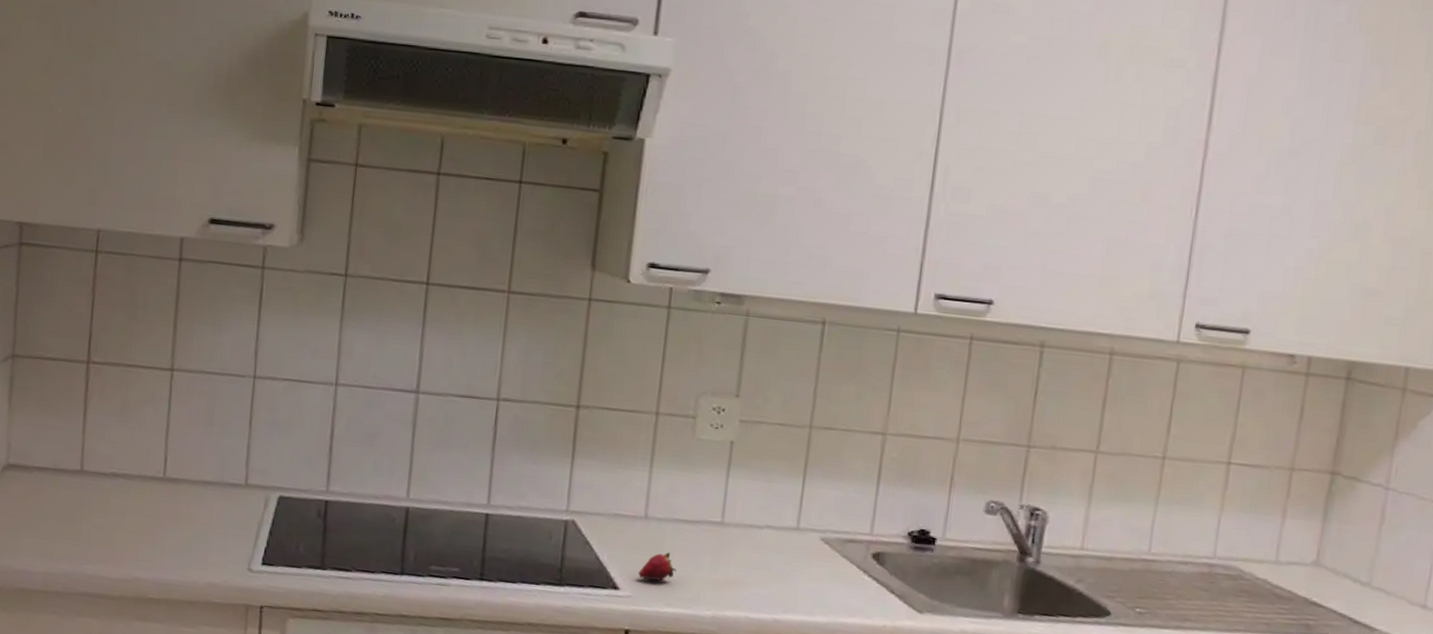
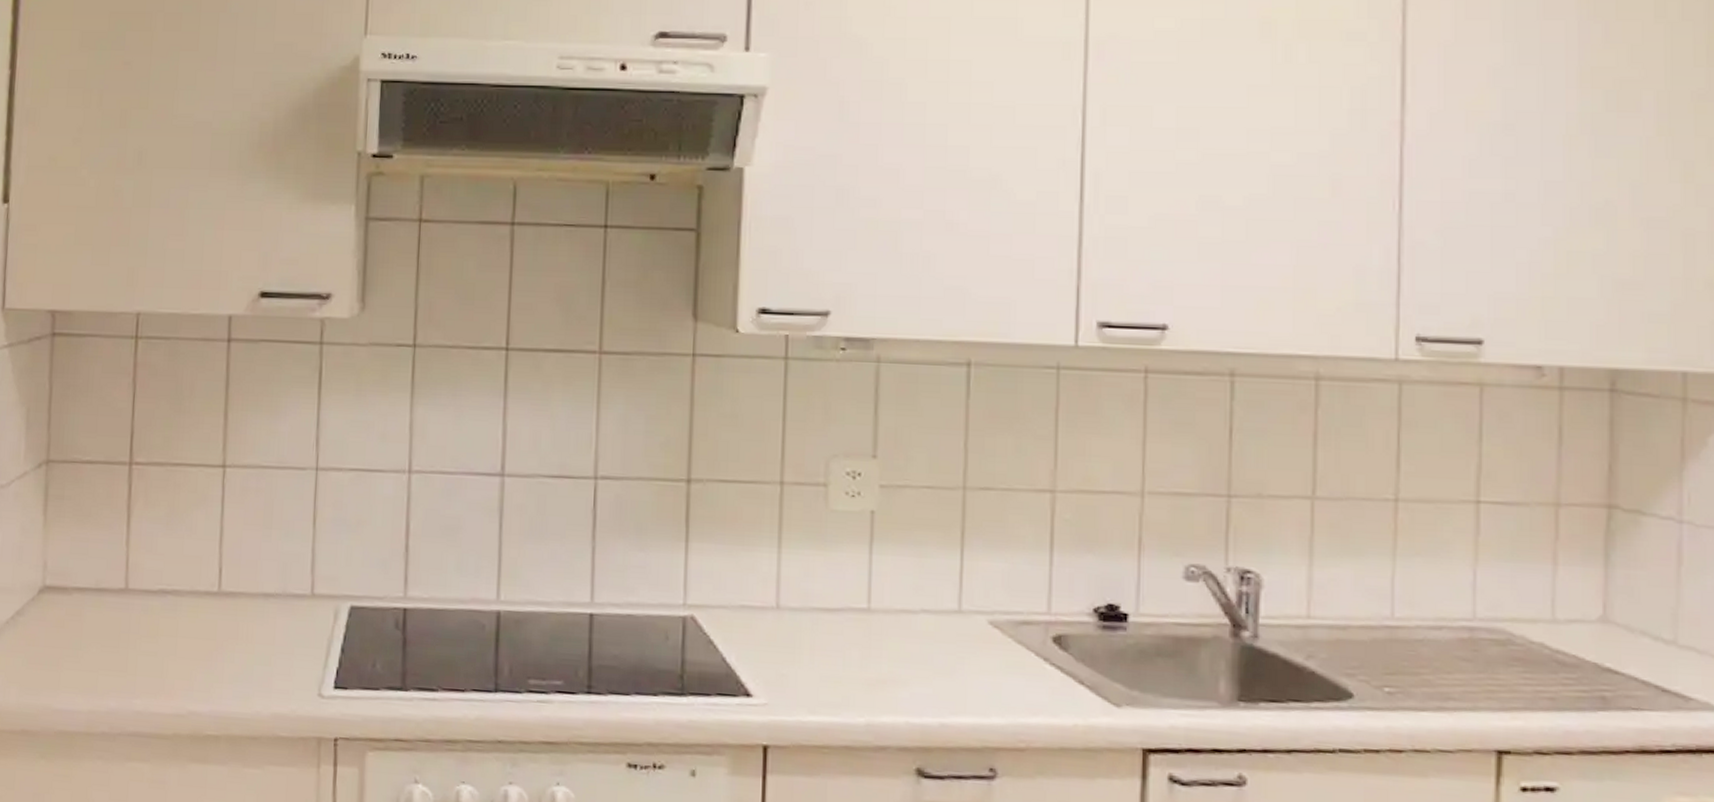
fruit: present [638,552,676,581] -> none [774,648,819,684]

